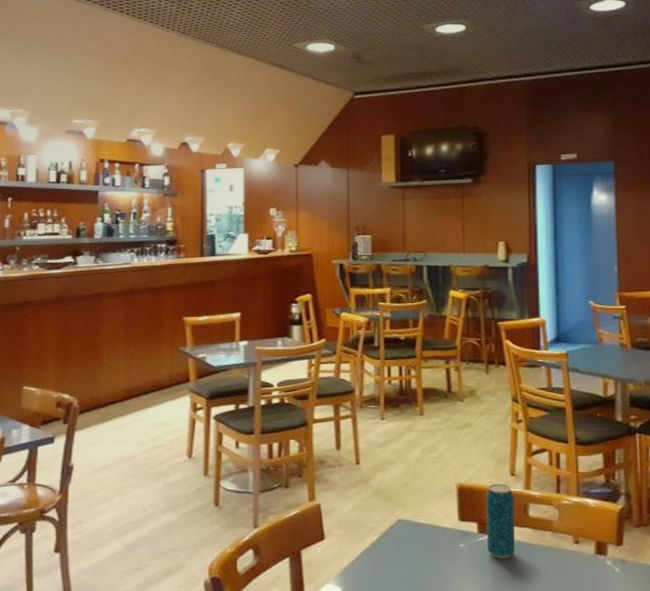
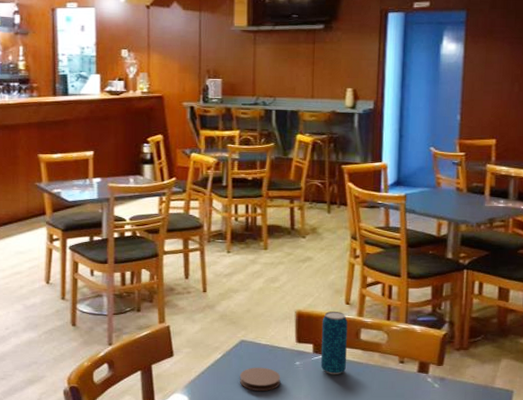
coaster: none [398,551,444,579] -> present [239,367,281,391]

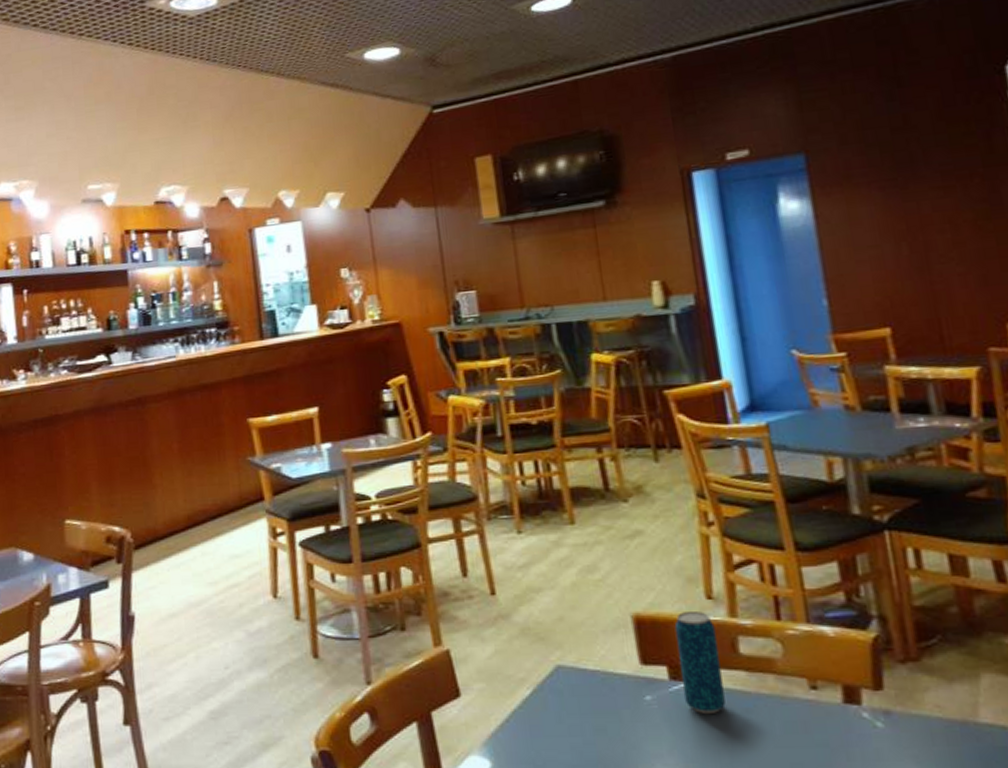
coaster: present [239,367,281,391] -> none [562,707,628,746]

